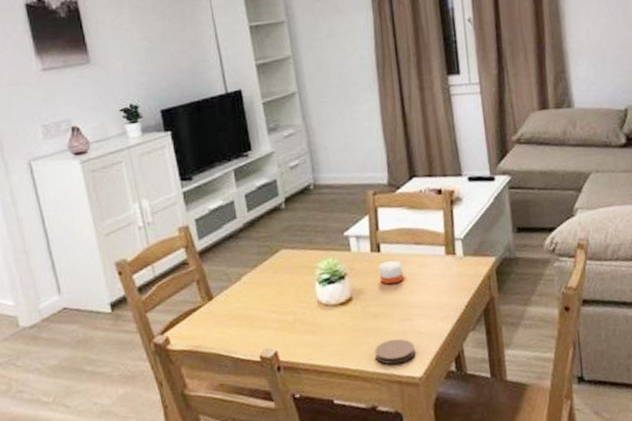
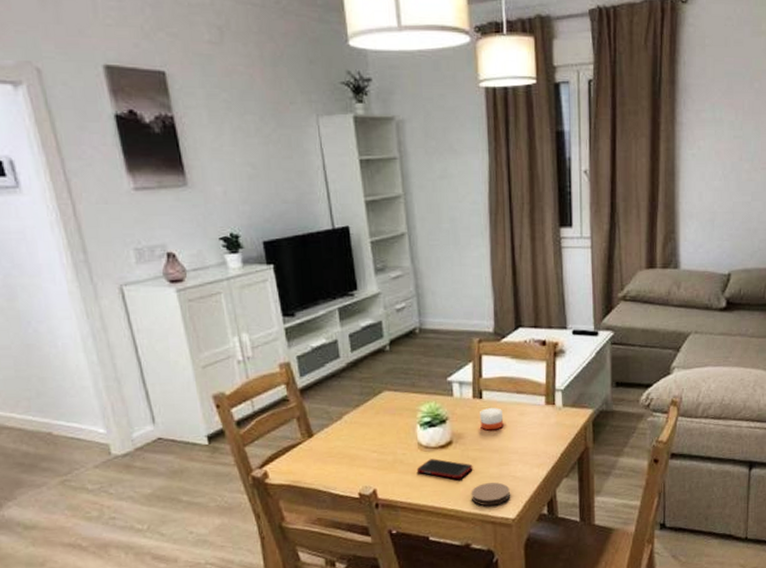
cell phone: none [317,316,375,337] -> present [416,458,473,479]

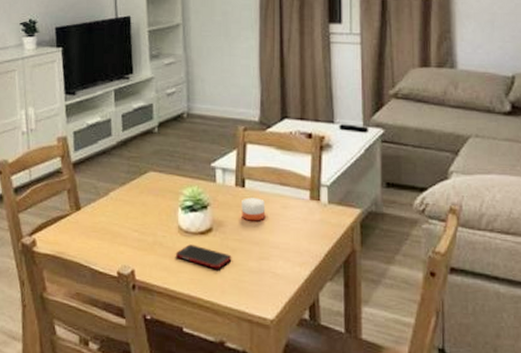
coaster: present [470,482,510,506] -> none [228,277,269,302]

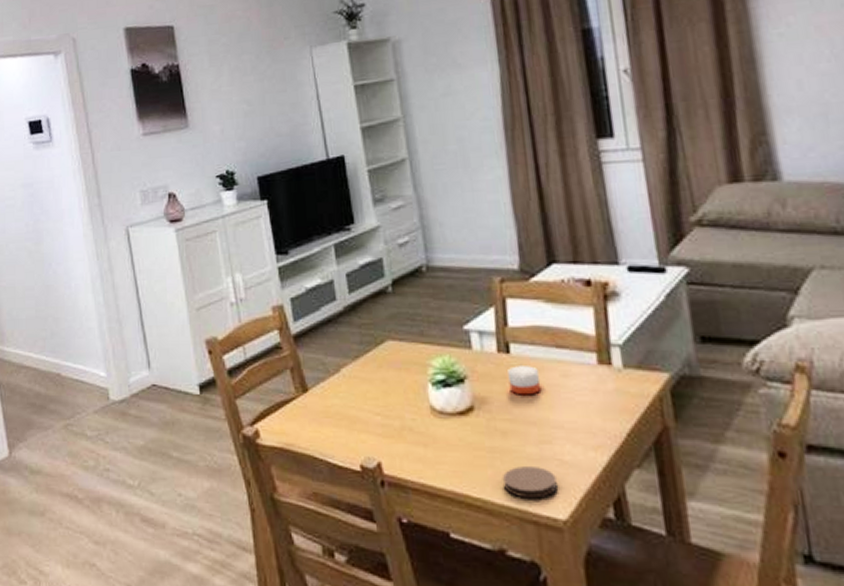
cell phone: present [175,244,232,269] -> none [429,428,503,458]
coaster: none [228,277,269,302] -> present [502,466,557,499]

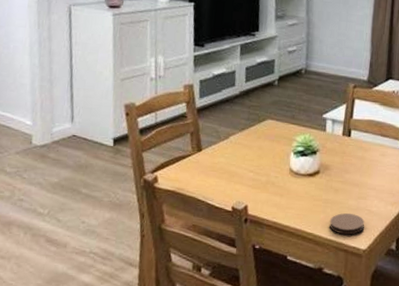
candle: present [508,364,542,395] -> none [346,145,367,166]

